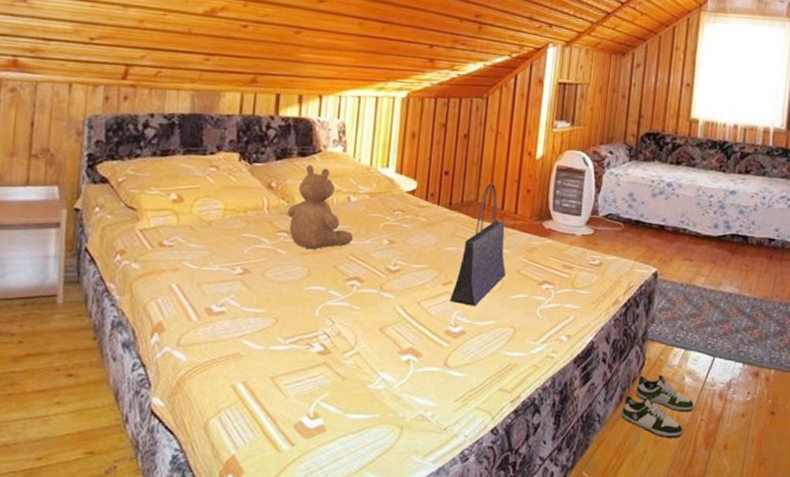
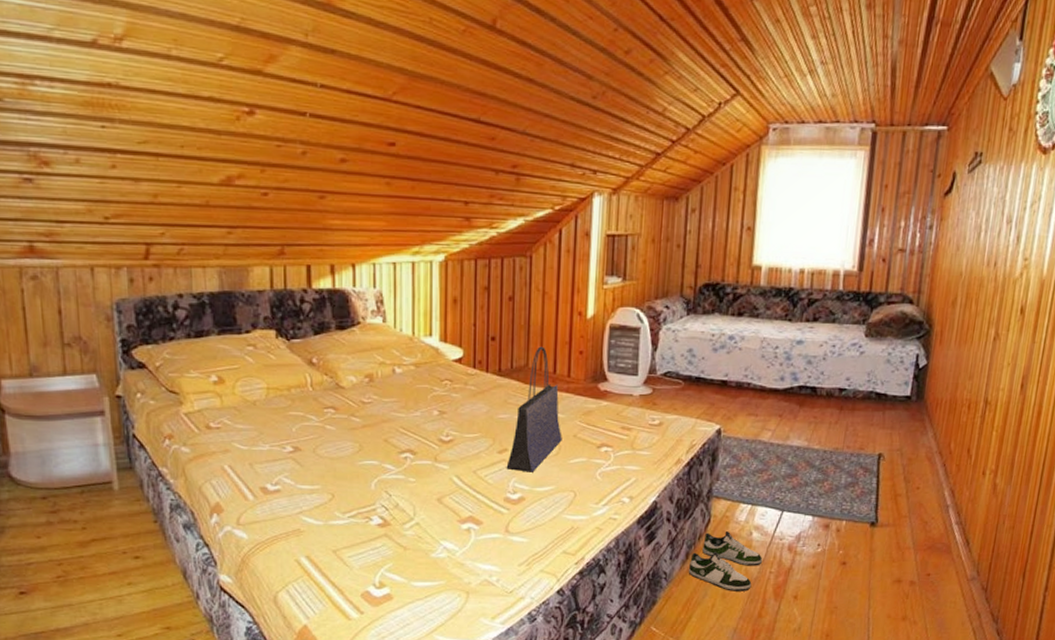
teddy bear: present [287,165,354,250] -> none [331,338,402,425]

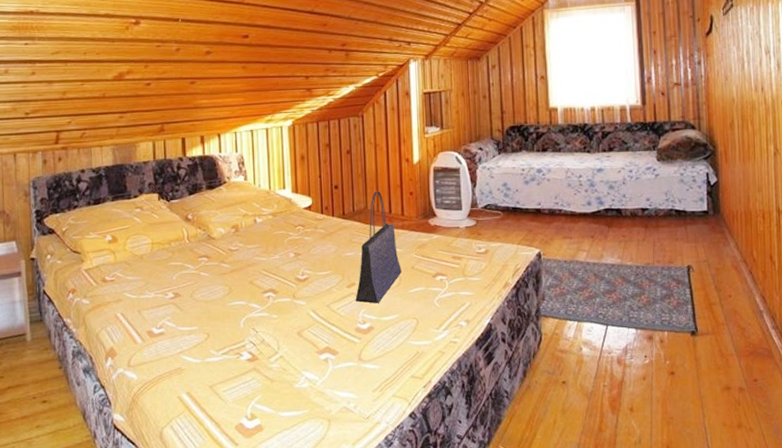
shoe: present [688,530,763,591] -> none [527,347,596,407]

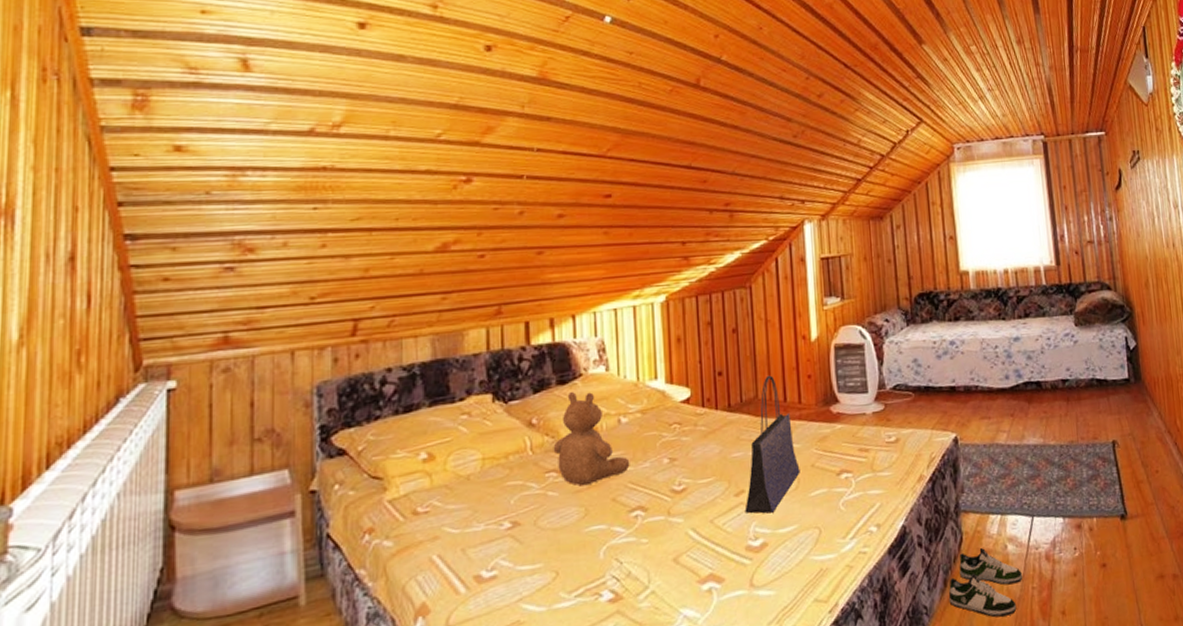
teddy bear: none [204,196,264,270] -> present [553,392,630,486]
shoe: none [527,347,596,407] -> present [948,547,1023,618]

